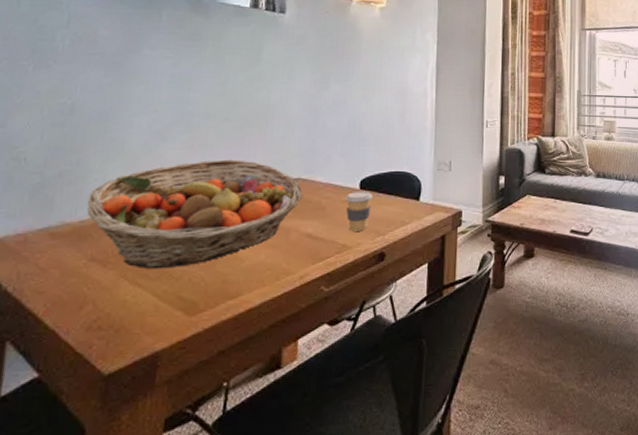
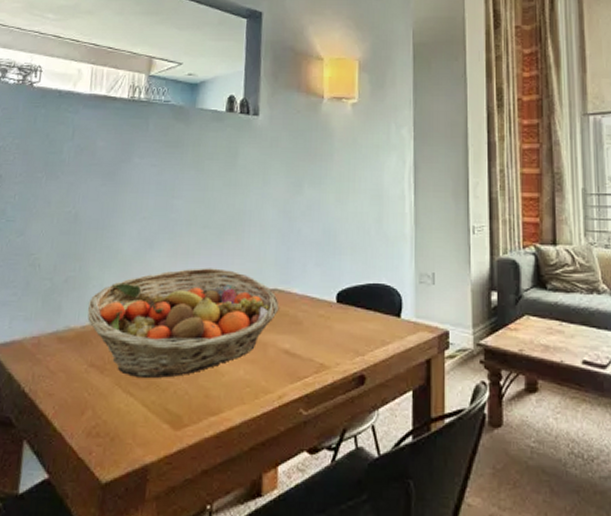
coffee cup: present [345,191,374,231] -> none [322,304,351,350]

